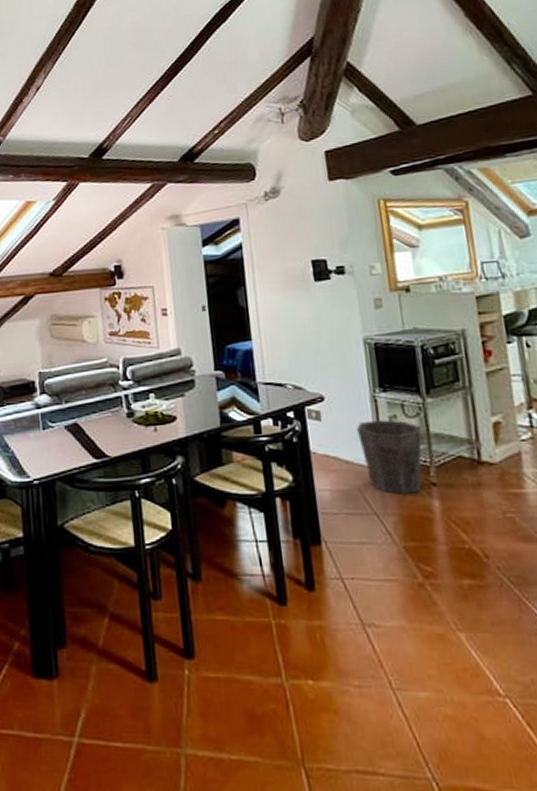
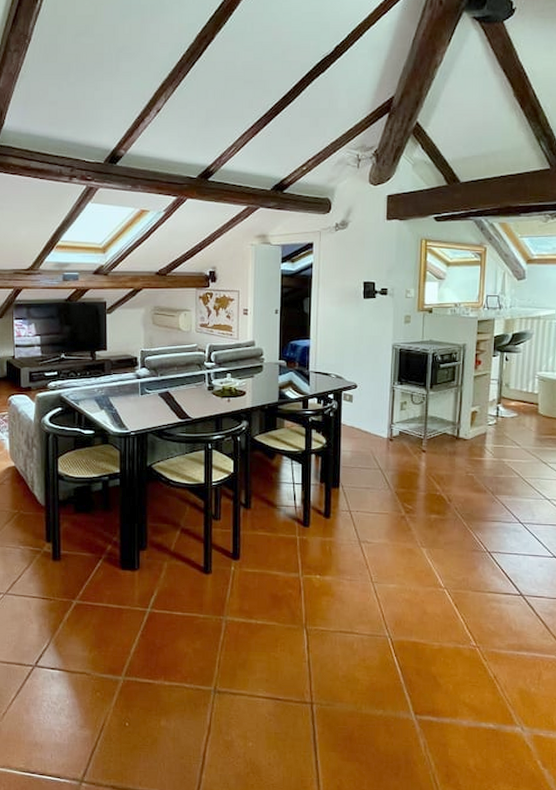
waste bin: present [357,419,422,494] -> none [377,404,422,457]

